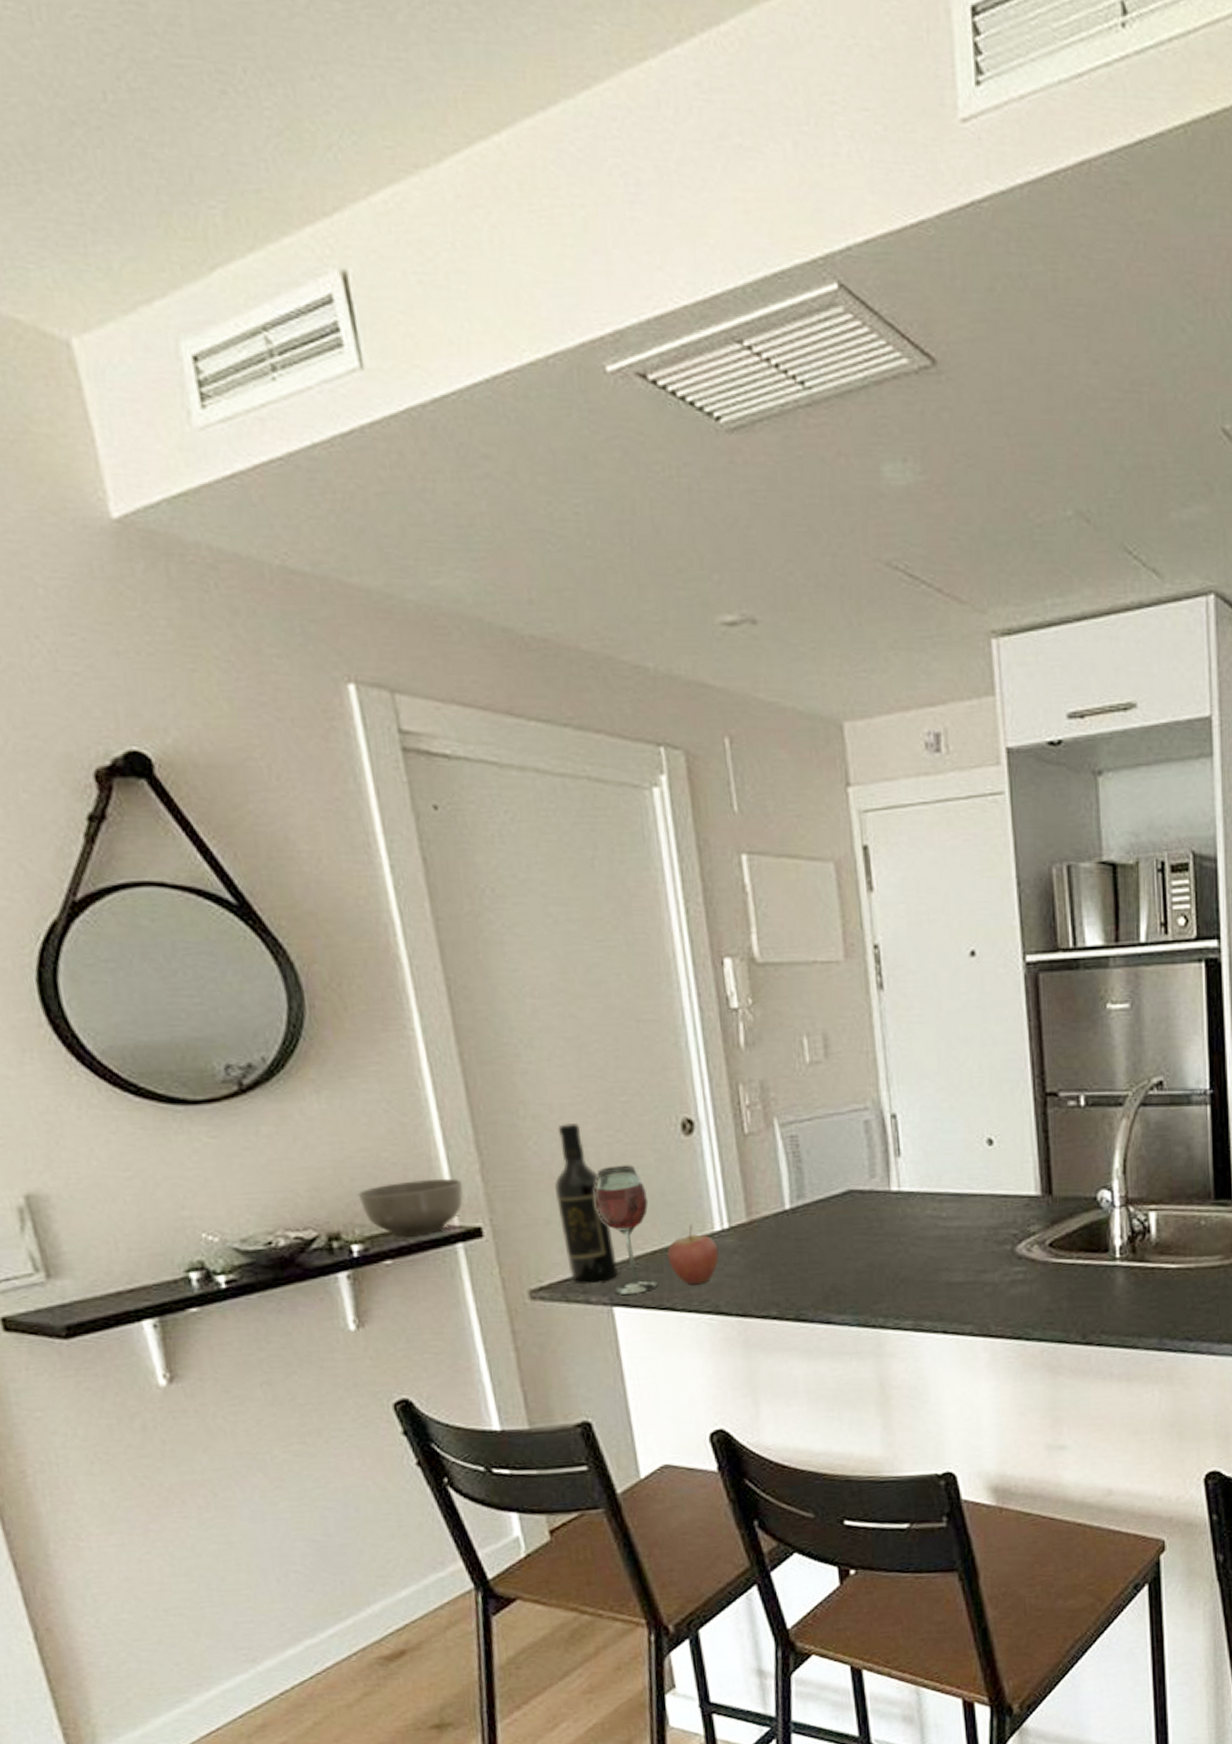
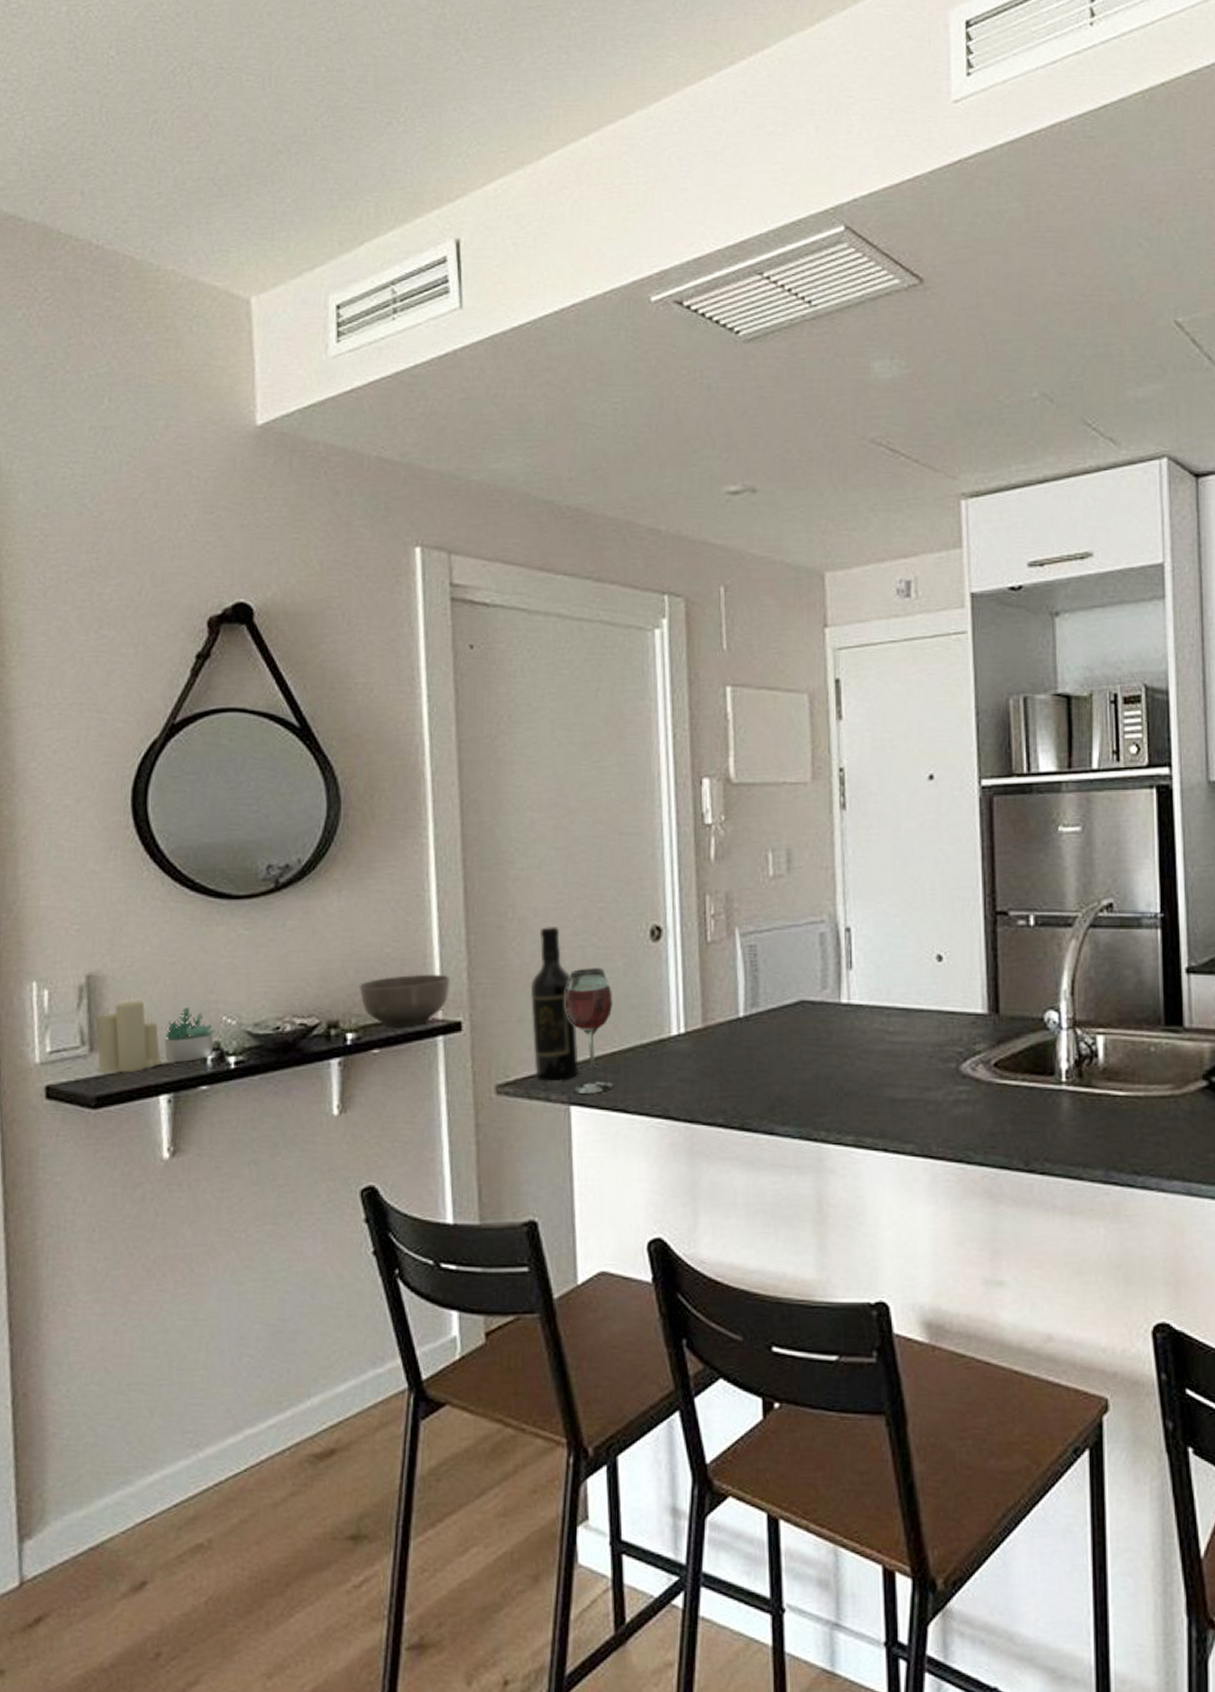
candle: none [46,1215,139,1301] -> present [95,995,163,1073]
succulent plant: none [135,1226,198,1285] -> present [165,1008,216,1062]
fruit: present [667,1224,719,1285] -> none [625,1027,673,1088]

